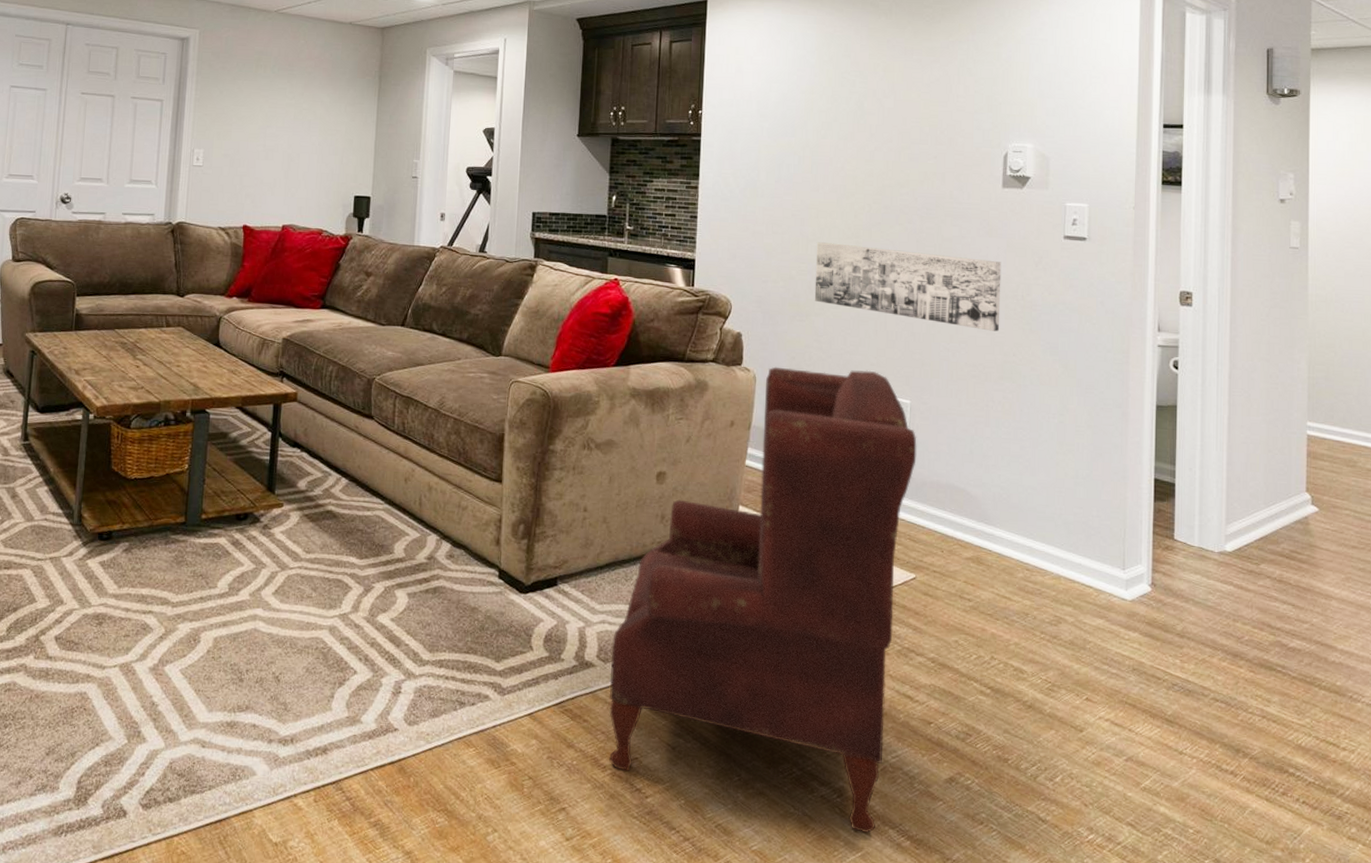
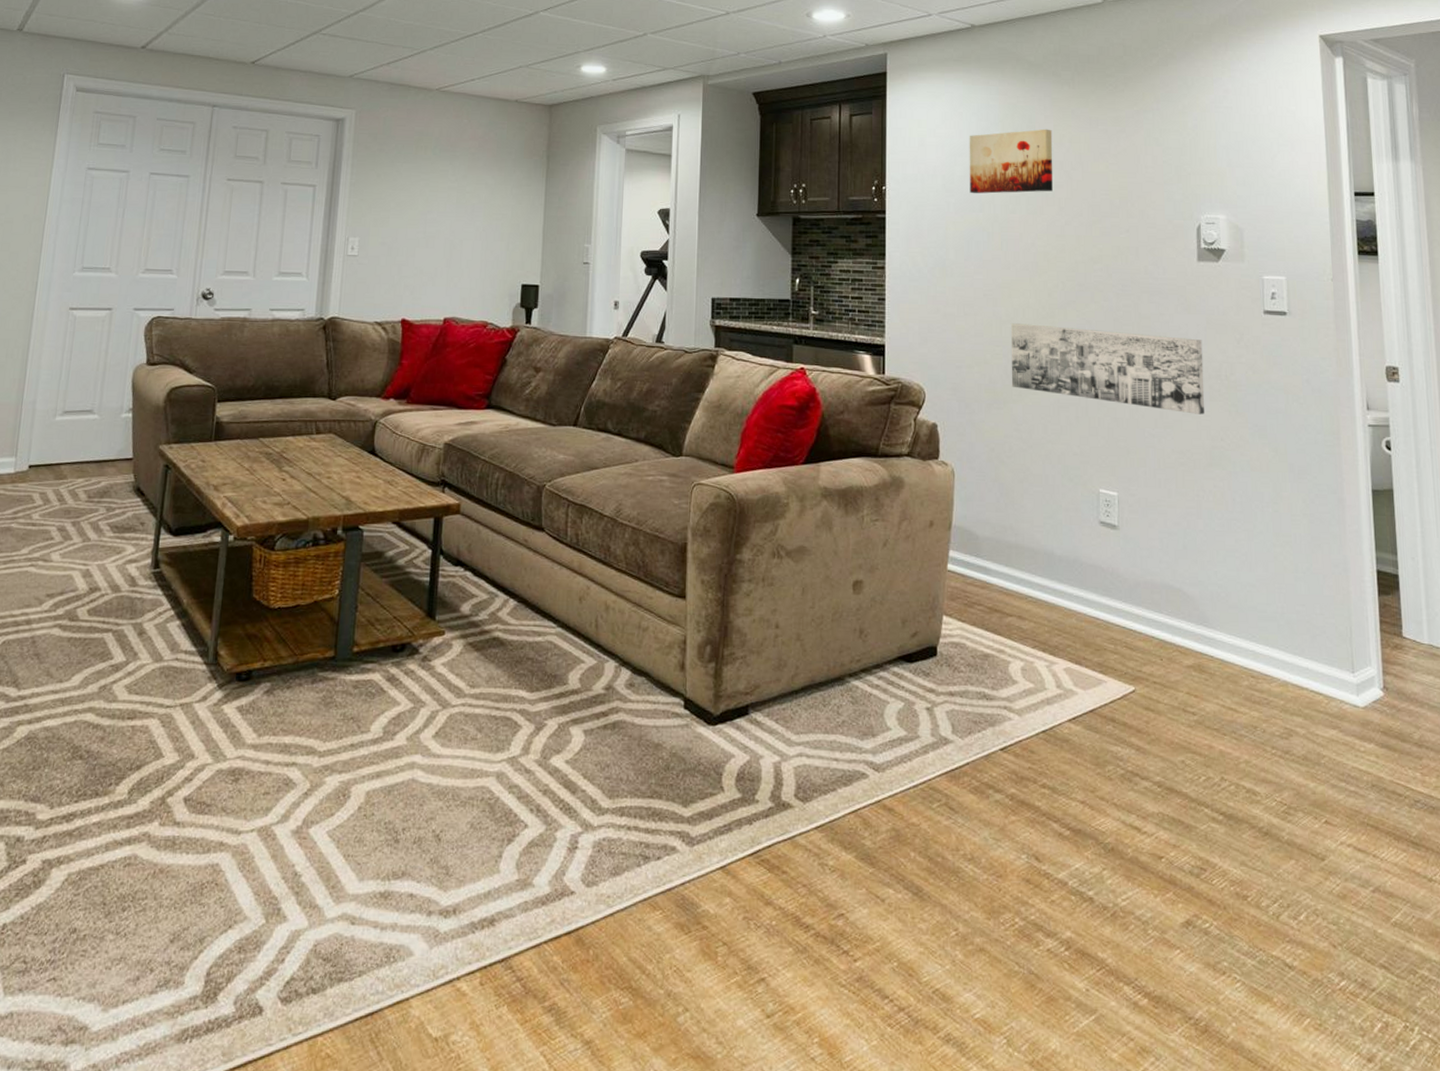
armchair: present [609,366,917,833] -> none [809,459,1128,991]
wall art: none [783,57,867,120] -> present [969,129,1053,194]

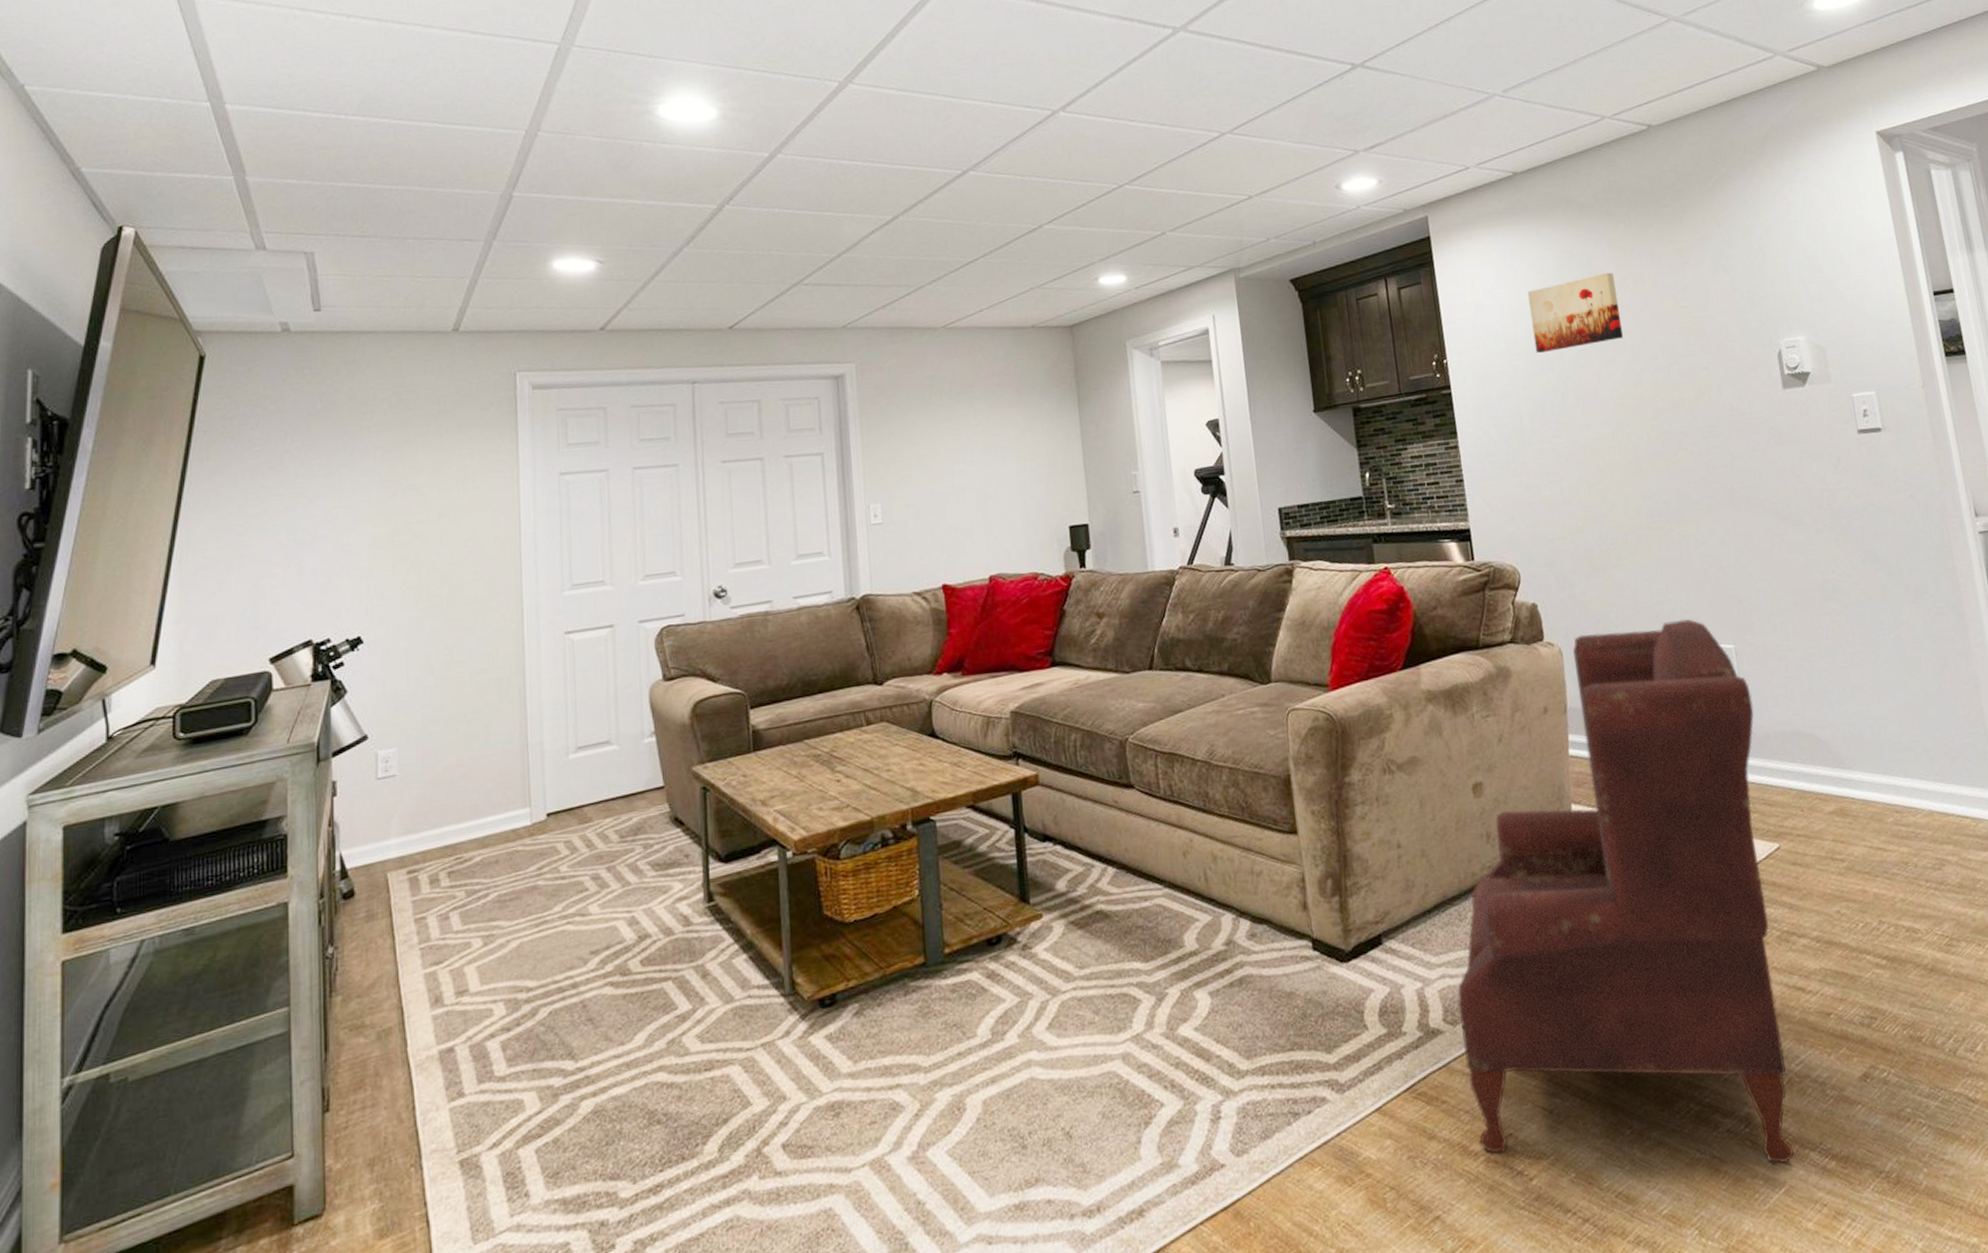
armchair: none [809,459,1128,991] -> present [1457,619,1794,1163]
wall art: present [1011,323,1205,415] -> none [1599,470,1812,553]

